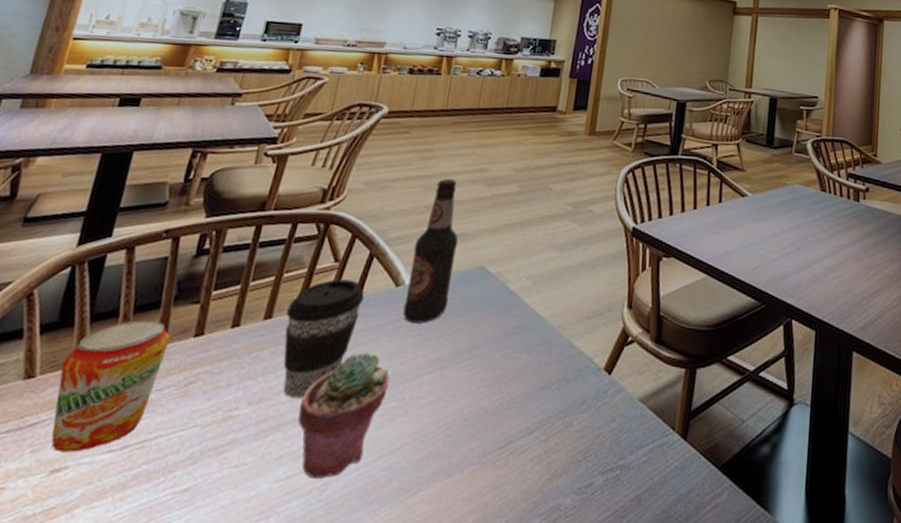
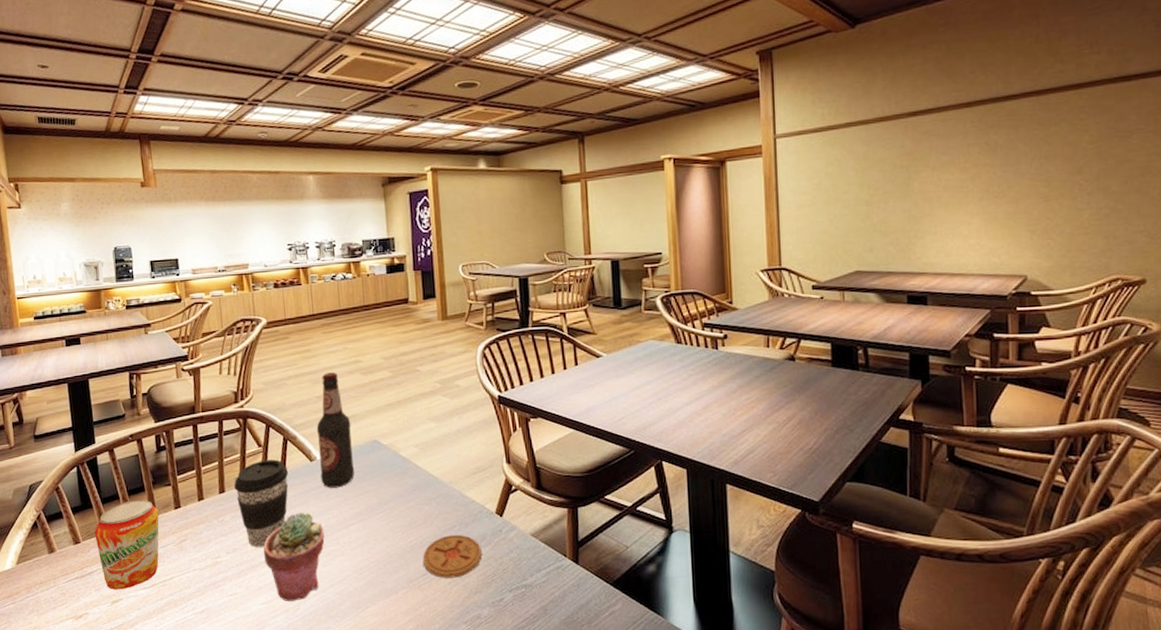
coaster: none [504,395,579,453] -> present [422,535,482,578]

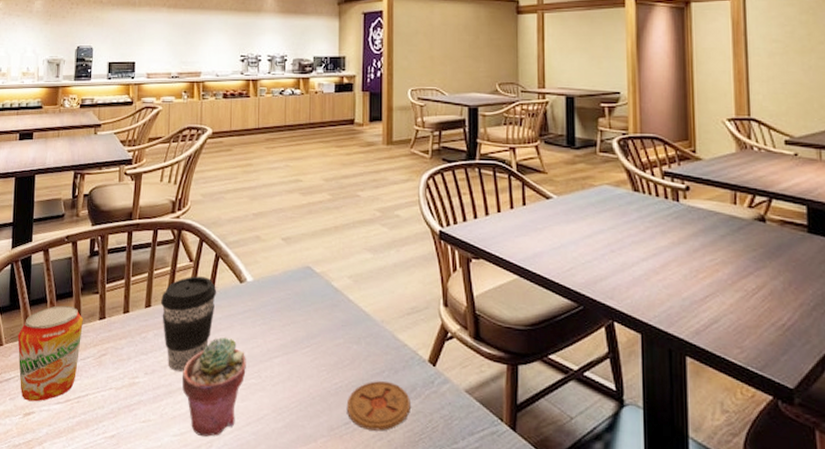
bottle: present [316,372,355,488] -> none [248,190,285,315]

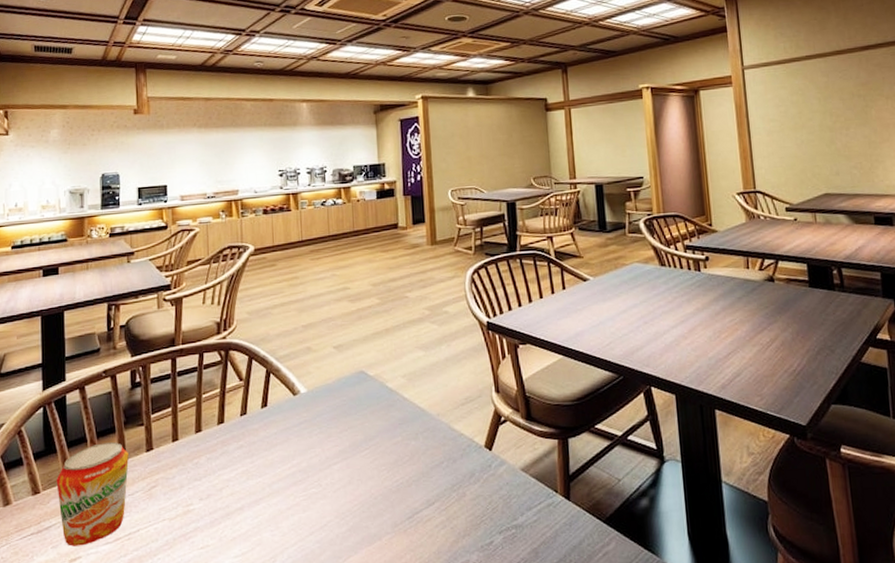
coffee cup: present [160,276,217,372] -> none [211,394,271,492]
potted succulent: present [182,337,246,437] -> none [240,451,306,553]
coaster: present [346,381,410,431] -> none [408,472,471,521]

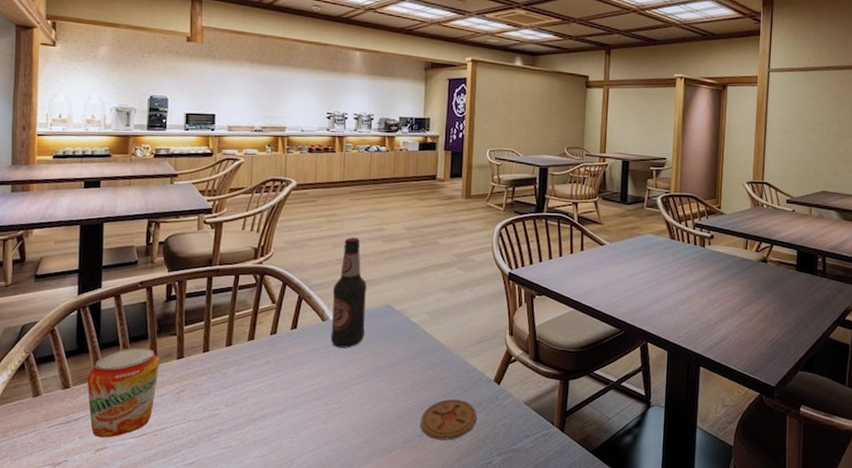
bottle: none [301,300,340,424] -> present [330,237,367,348]
coaster: none [408,472,471,521] -> present [420,399,477,440]

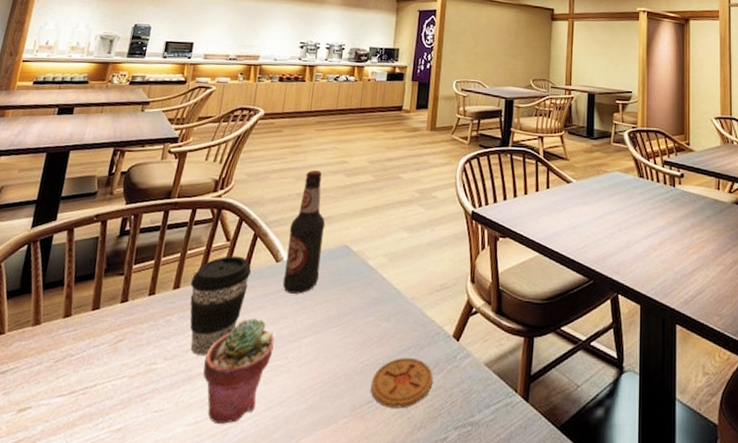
beverage can: present [87,348,160,438] -> none [18,288,103,396]
coffee cup: none [241,316,300,402] -> present [190,256,252,356]
potted succulent: none [264,369,327,456] -> present [203,318,274,424]

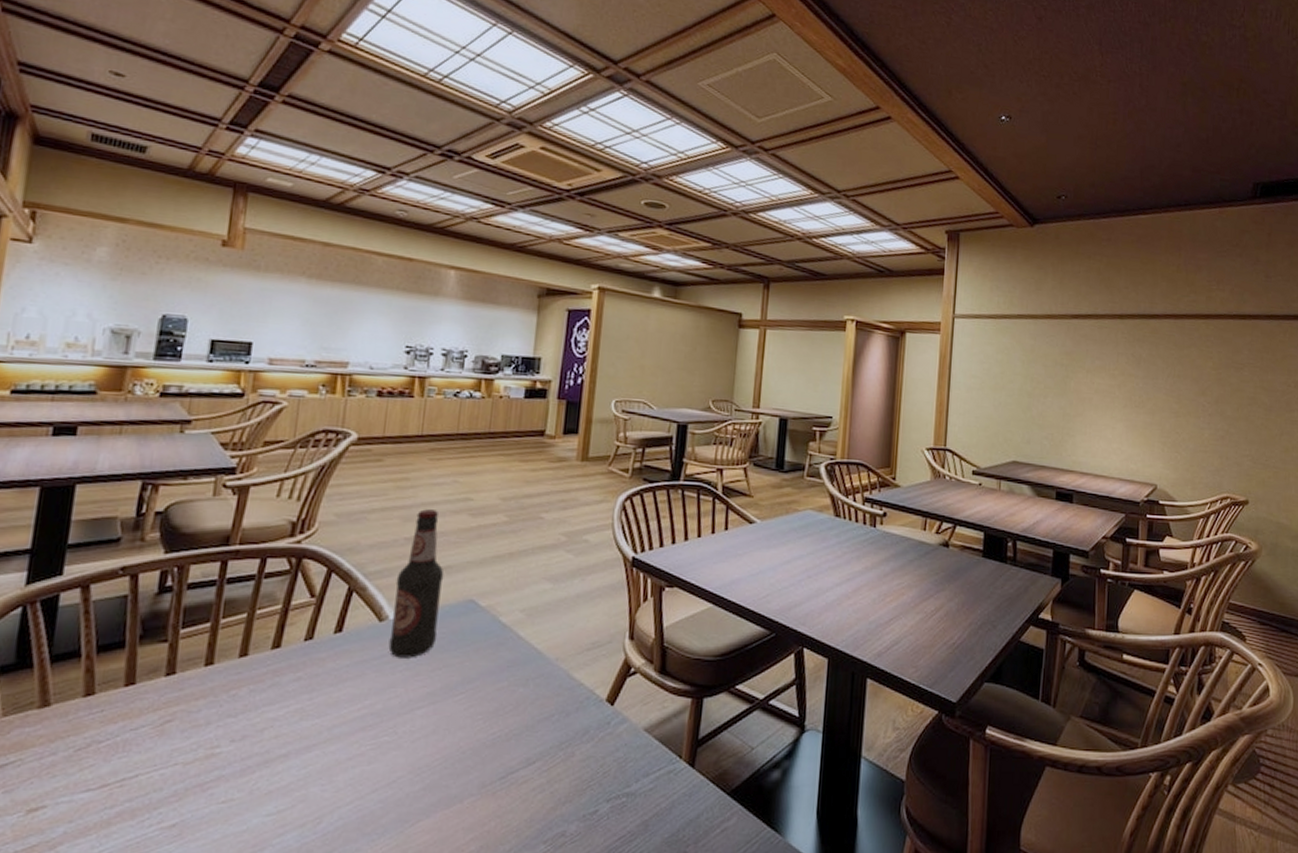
coffee cup: present [190,256,252,356] -> none [262,615,346,734]
potted succulent: present [203,318,274,424] -> none [285,688,379,811]
coaster: present [370,358,433,409] -> none [503,727,581,782]

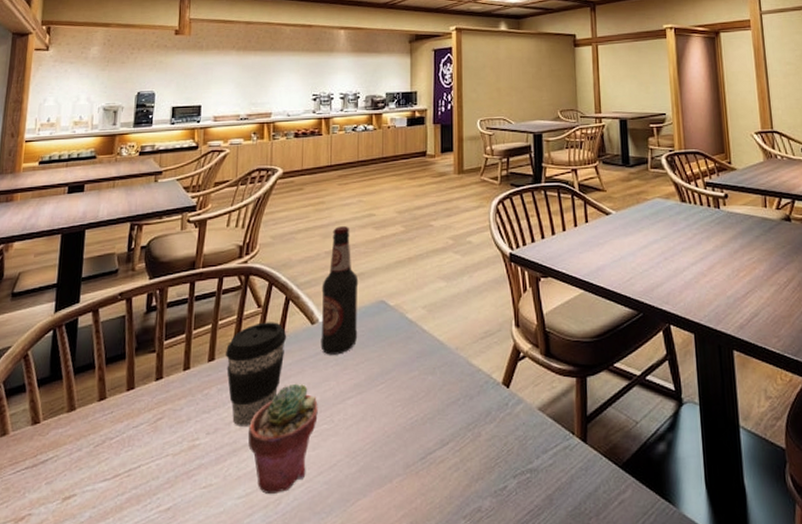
coffee cup: none [262,615,346,734] -> present [225,322,287,426]
potted succulent: none [285,688,379,811] -> present [248,383,318,494]

